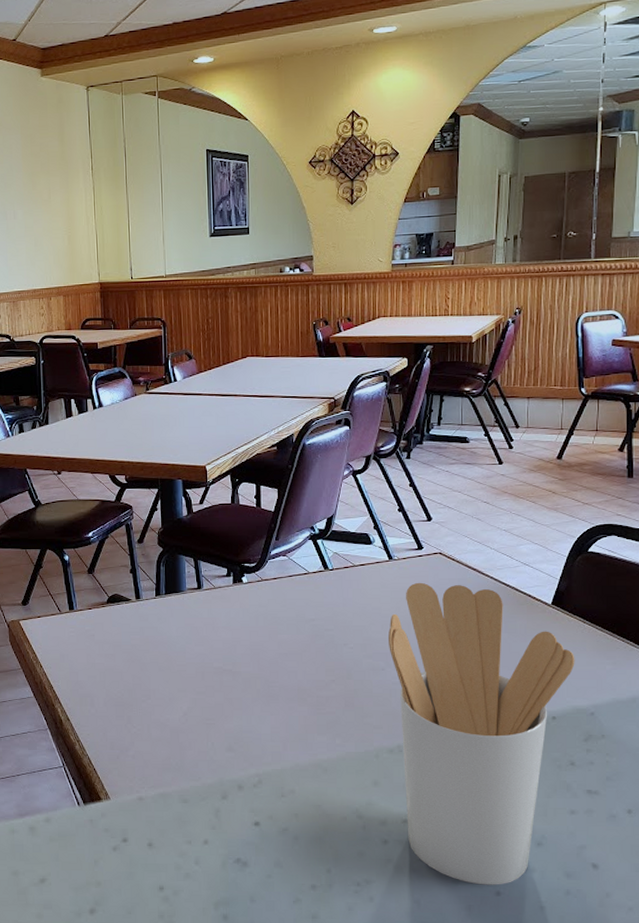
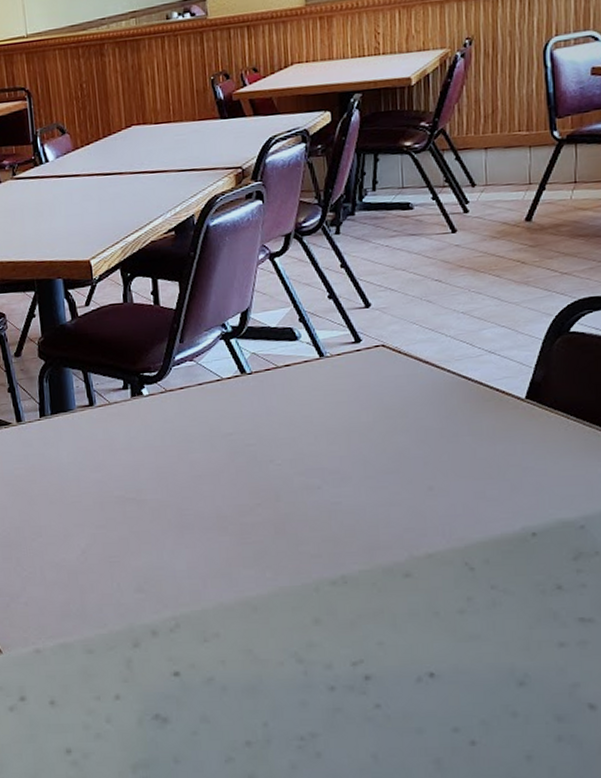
utensil holder: present [388,582,575,885] -> none [323,382,558,734]

